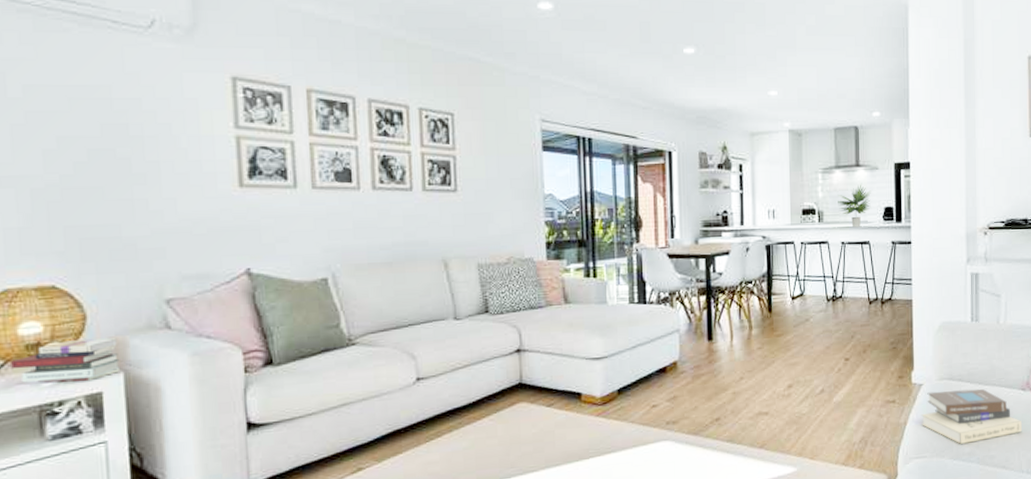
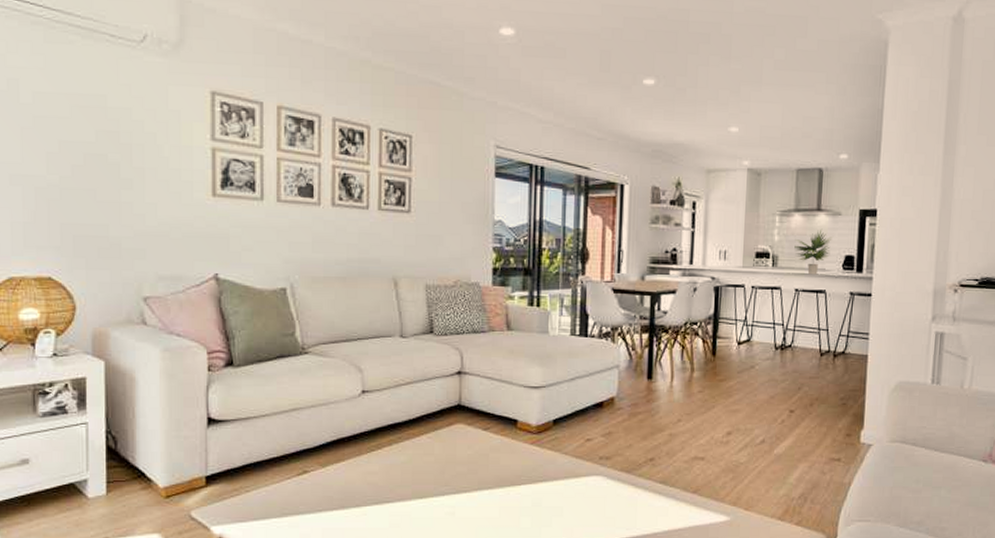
books: present [11,338,121,383] -> none [12,328,102,367]
books: present [921,388,1022,444] -> none [867,454,980,511]

